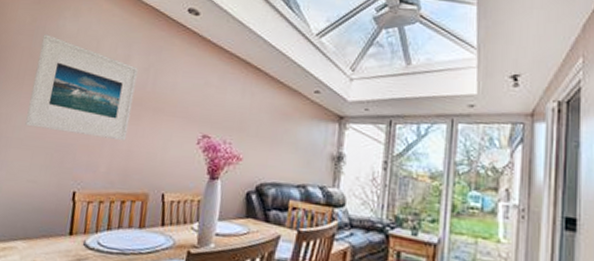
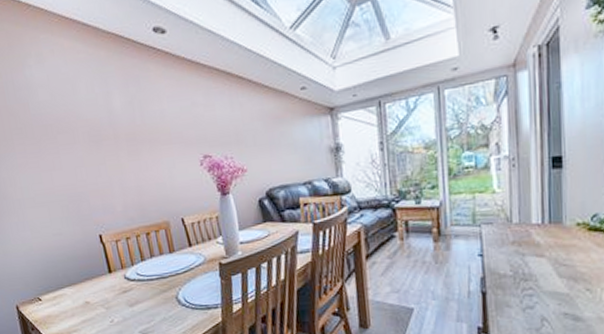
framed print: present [25,34,138,141] -> none [14,88,132,185]

